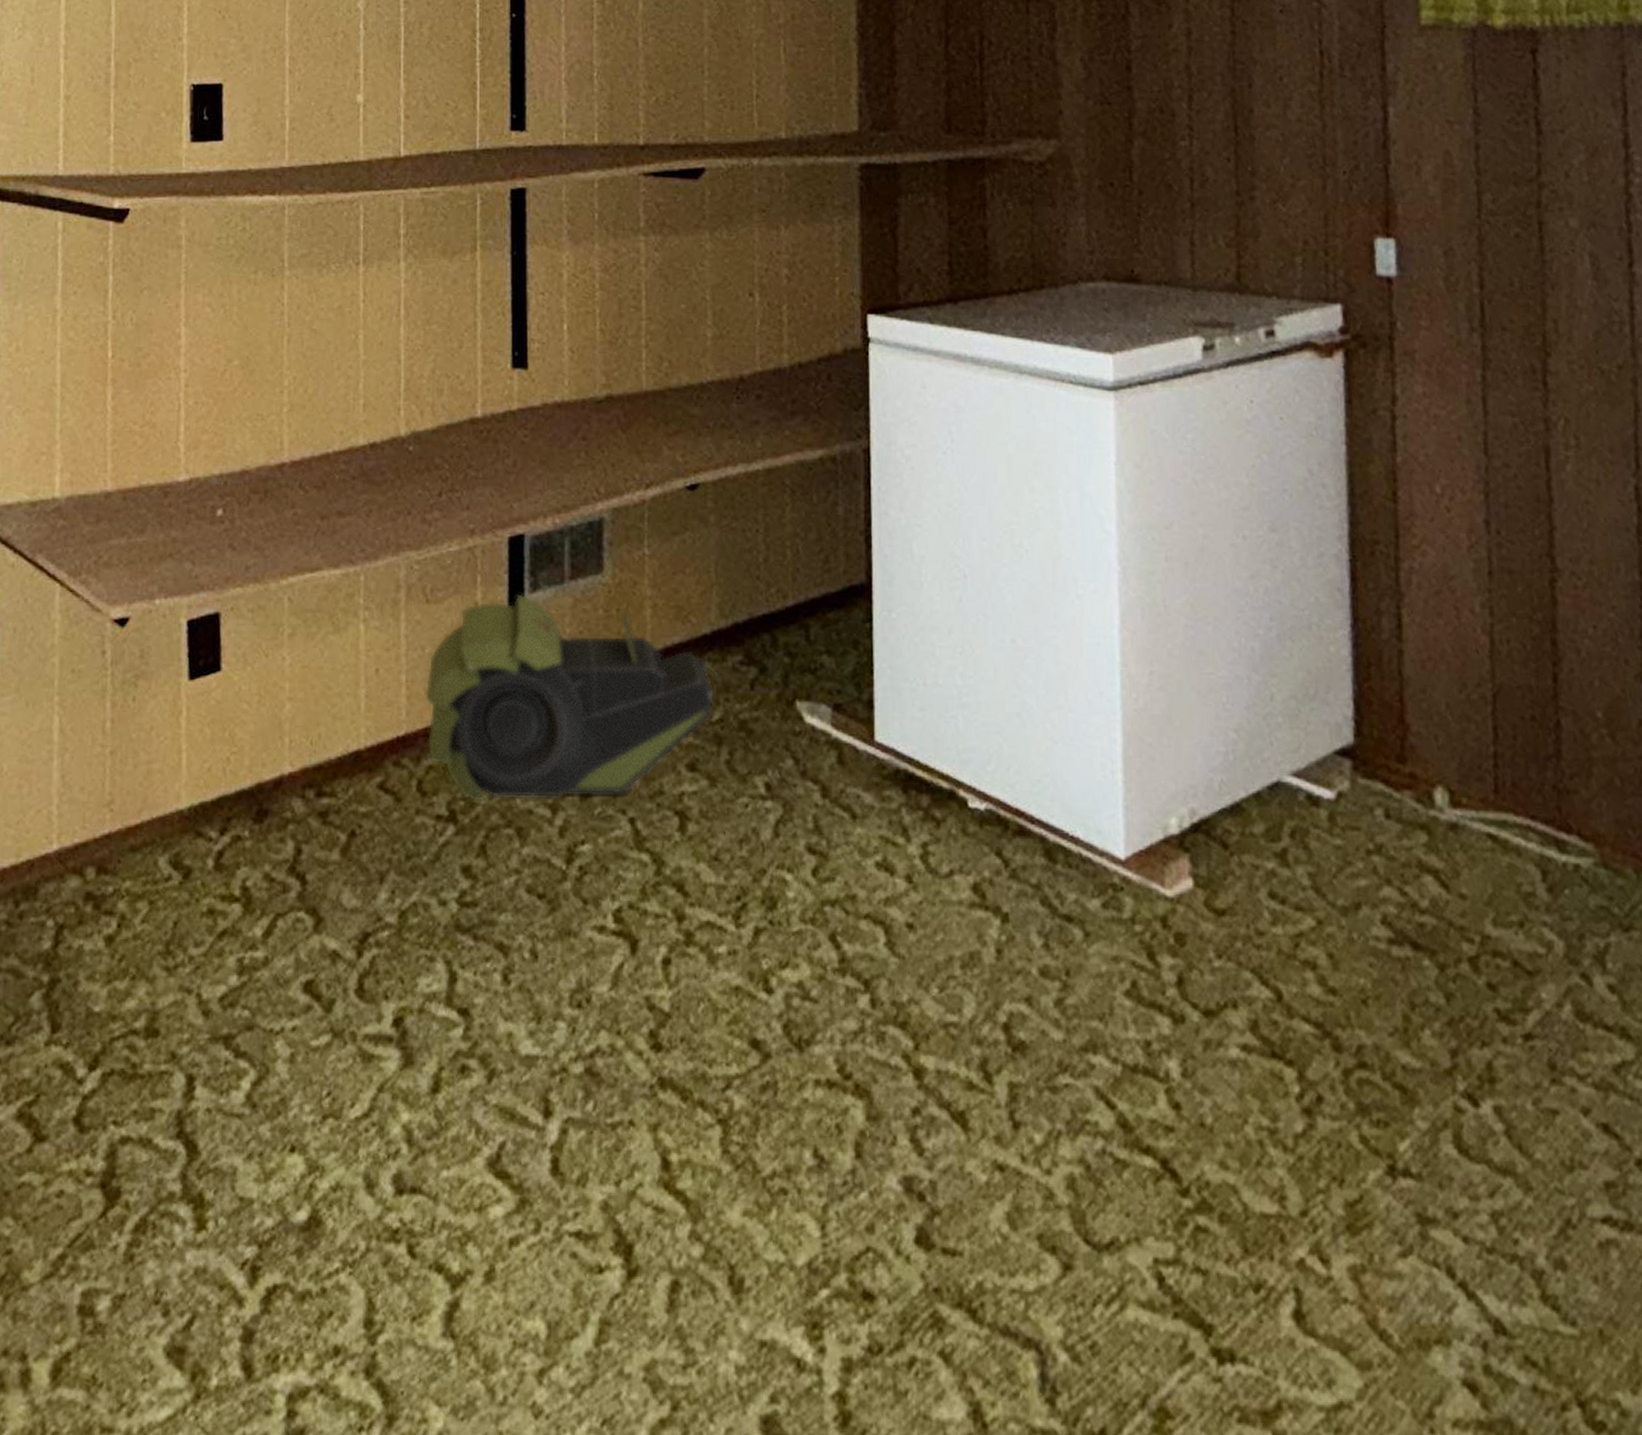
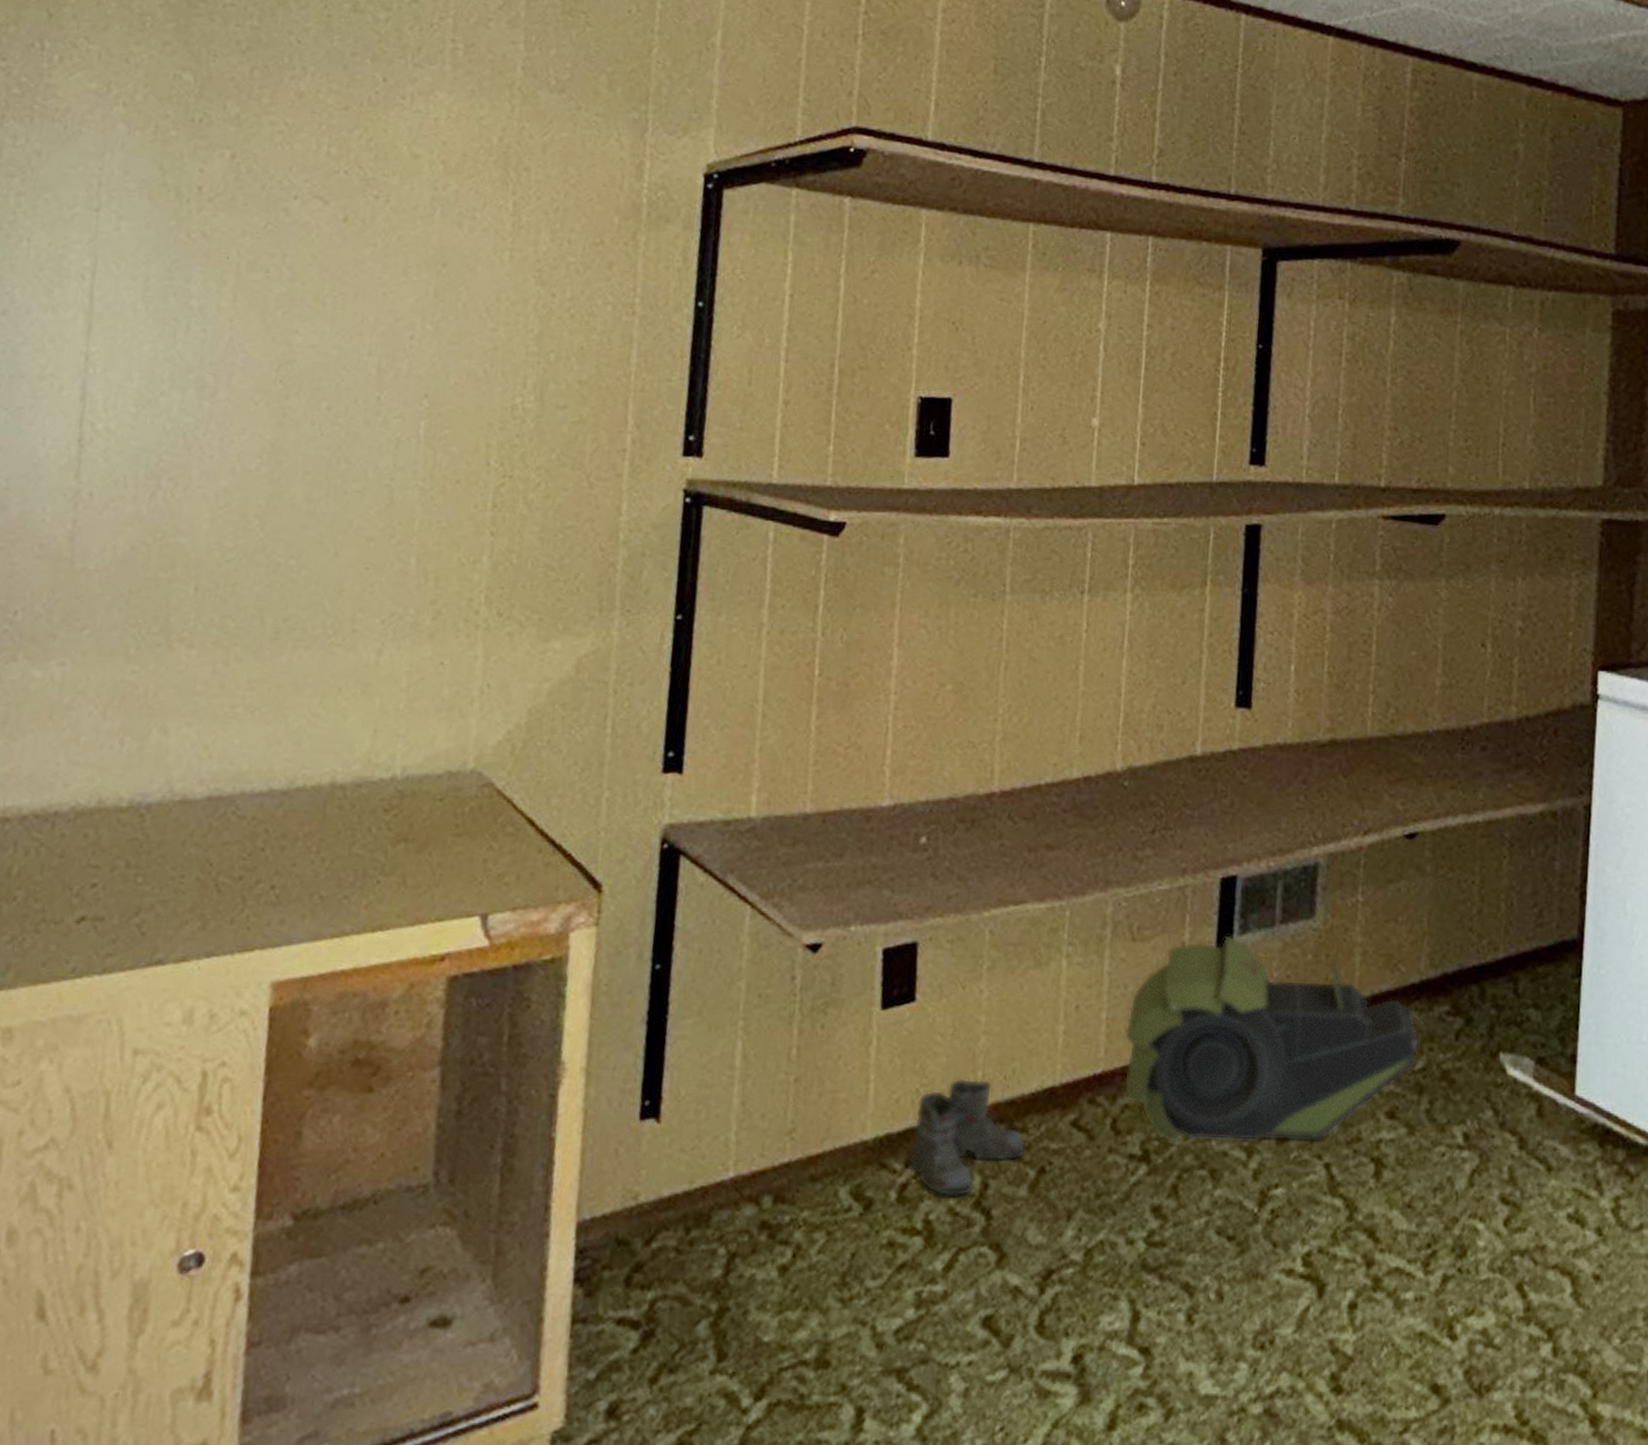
boots: none [215,745,335,863] -> present [898,1078,1026,1198]

